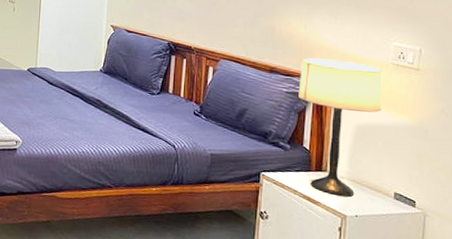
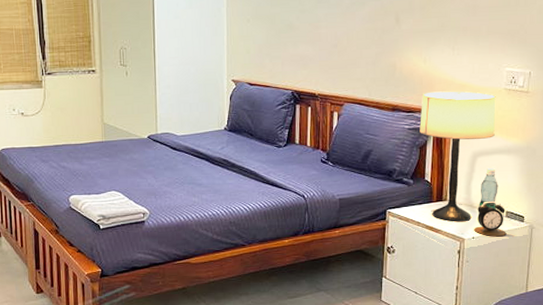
alarm clock: none [357,179,395,220] -> present [474,202,507,237]
bottle: none [363,143,385,191] -> present [479,167,498,214]

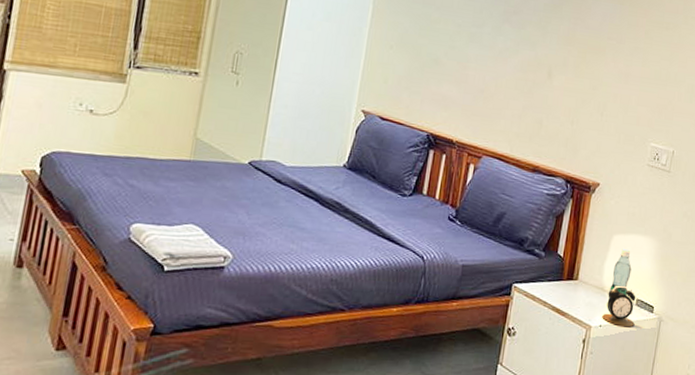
table lamp: present [418,91,496,221] -> none [557,156,639,306]

